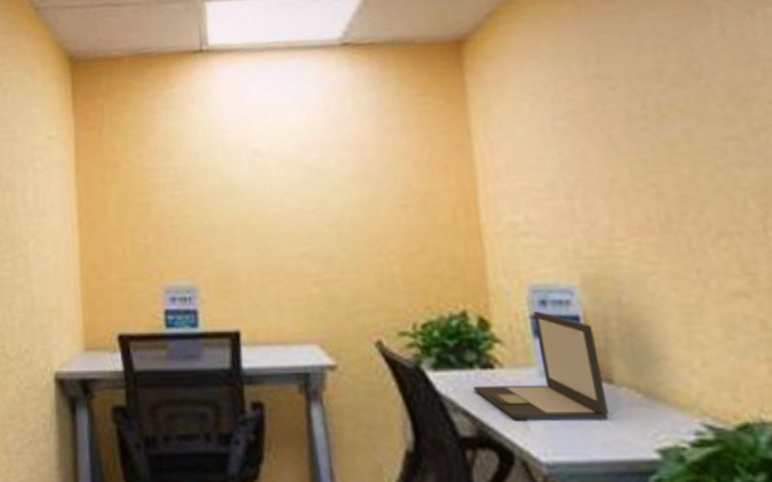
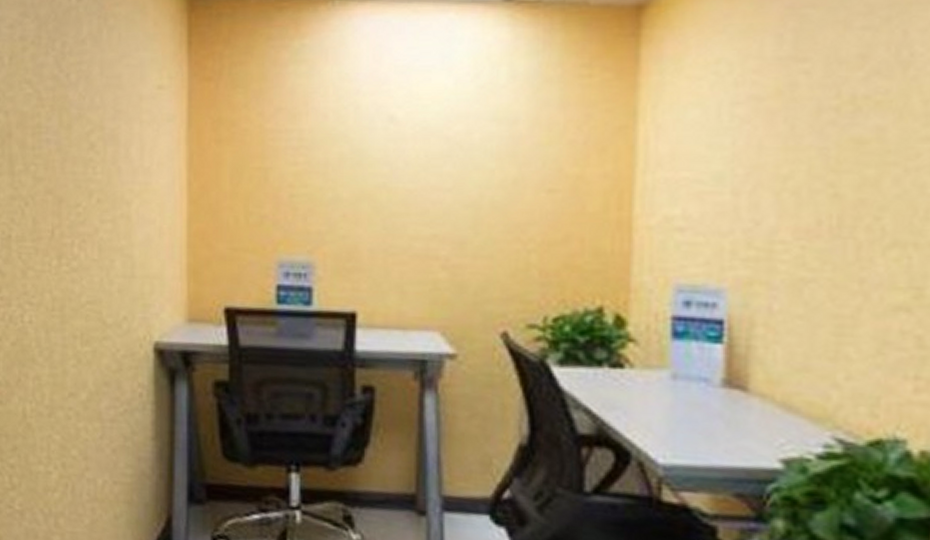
laptop: present [473,312,609,421] -> none [599,313,738,427]

